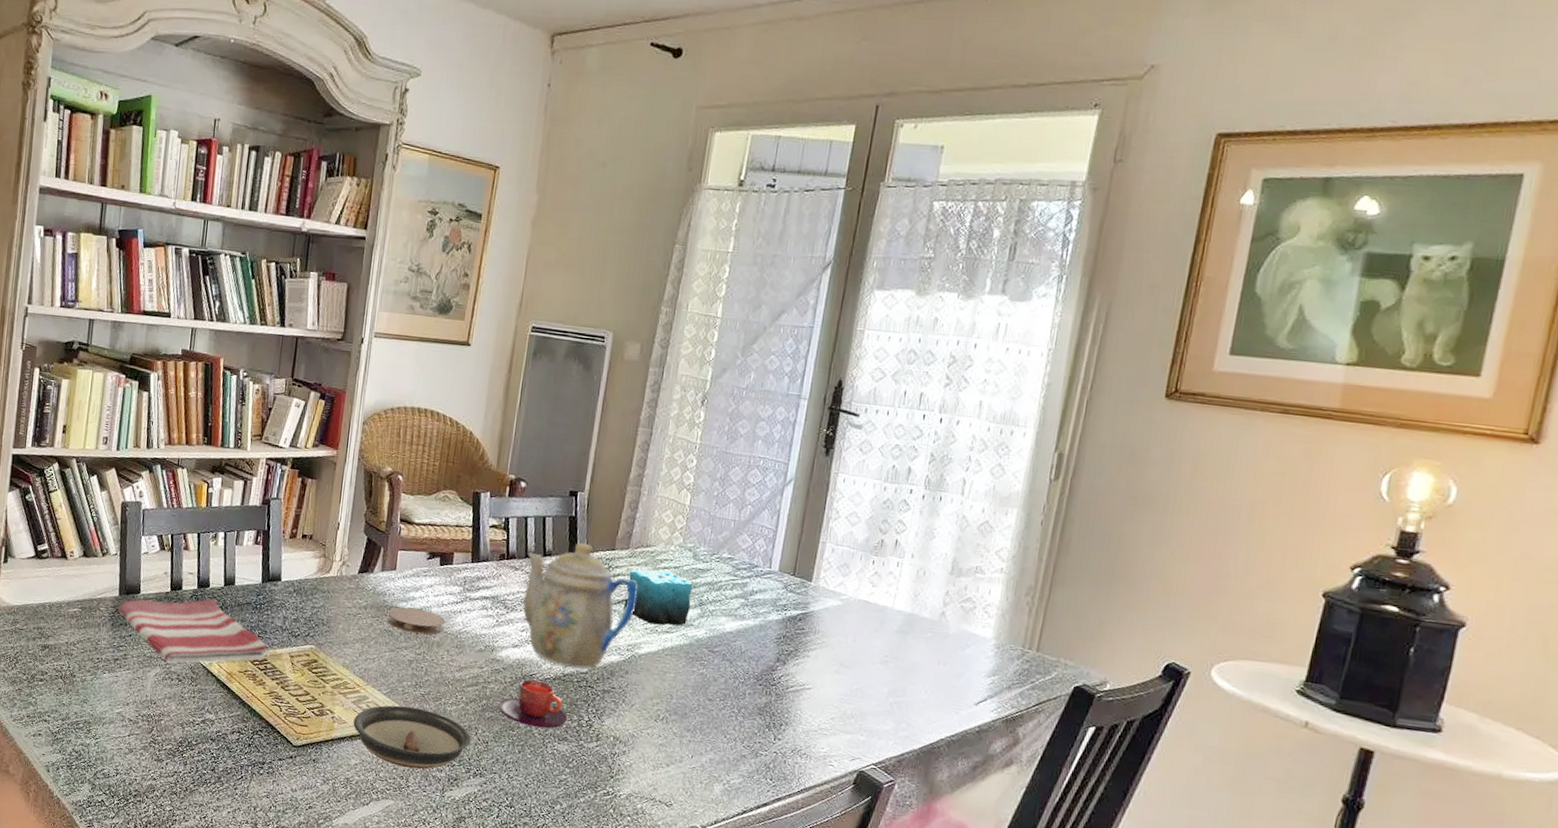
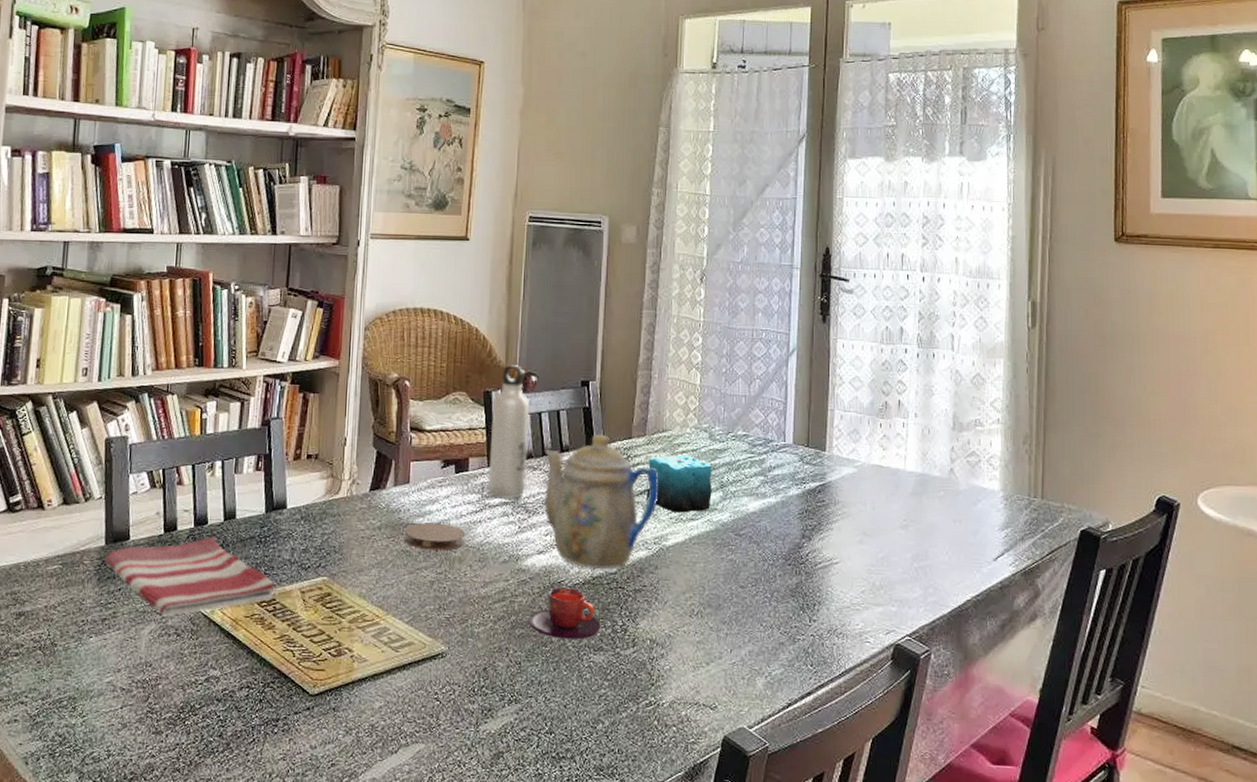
saucer: present [353,705,471,770] -> none [374,633,503,704]
water bottle: none [469,469,517,595] -> present [487,365,529,499]

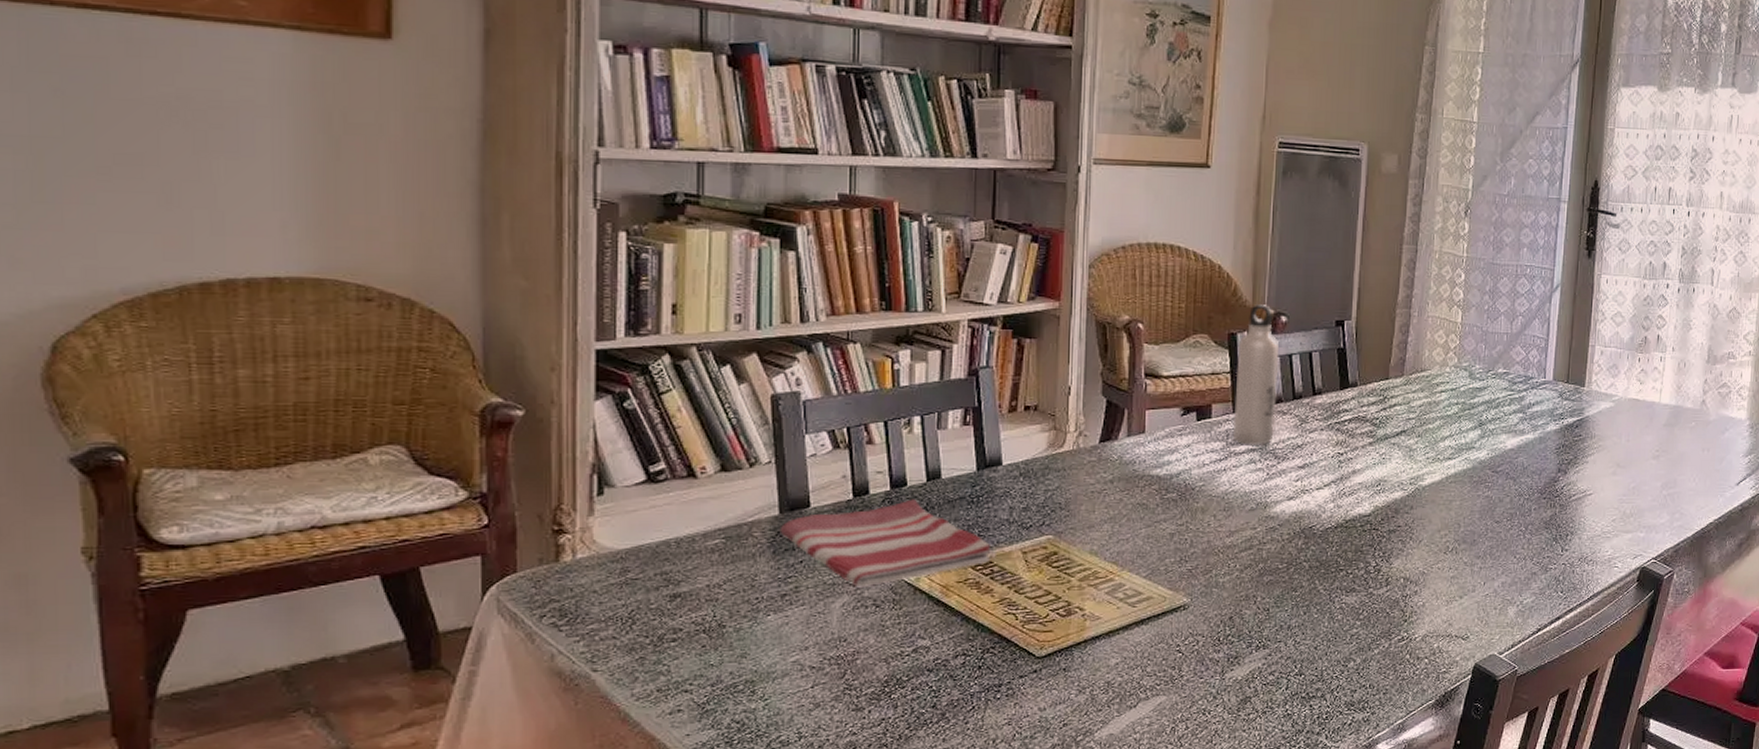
coaster: present [405,522,466,551] -> none [1141,473,1209,502]
teacup: present [528,587,601,640] -> none [1277,532,1354,583]
teapot: present [543,434,659,570] -> none [1294,375,1416,513]
candle: present [647,445,712,513] -> none [1403,384,1471,452]

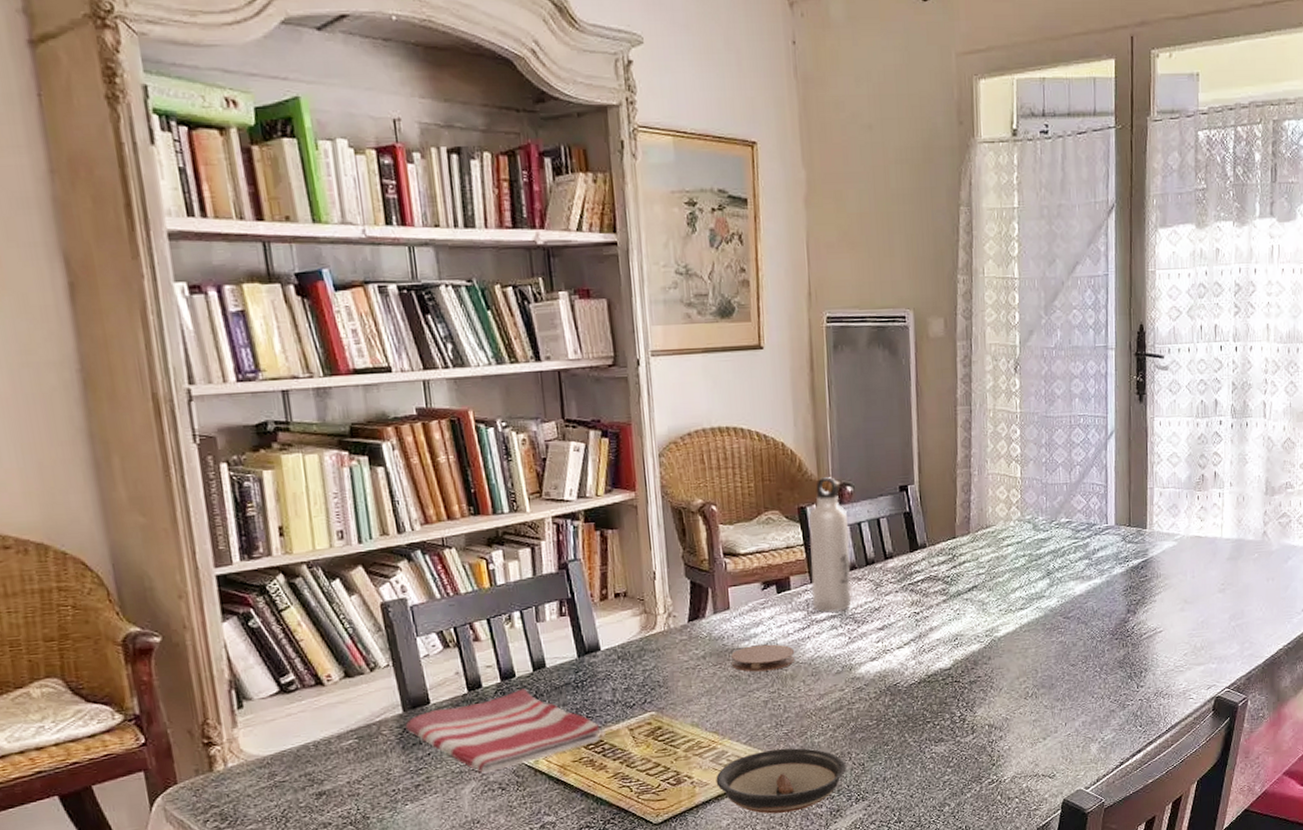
saucer: none [1109,585,1250,656] -> present [716,748,846,814]
coaster: none [1141,473,1209,502] -> present [731,644,795,672]

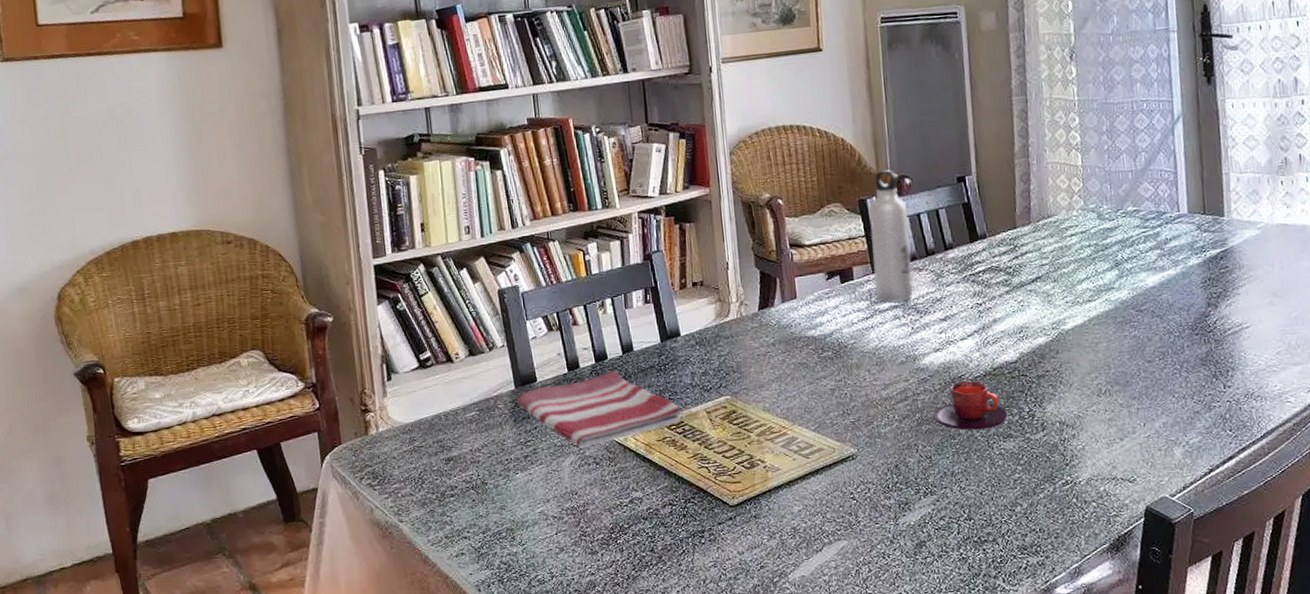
saucer: present [716,748,846,814] -> none [787,437,914,503]
coaster: present [731,644,795,672] -> none [799,333,859,360]
teacup: none [867,688,940,737] -> present [933,381,1008,431]

